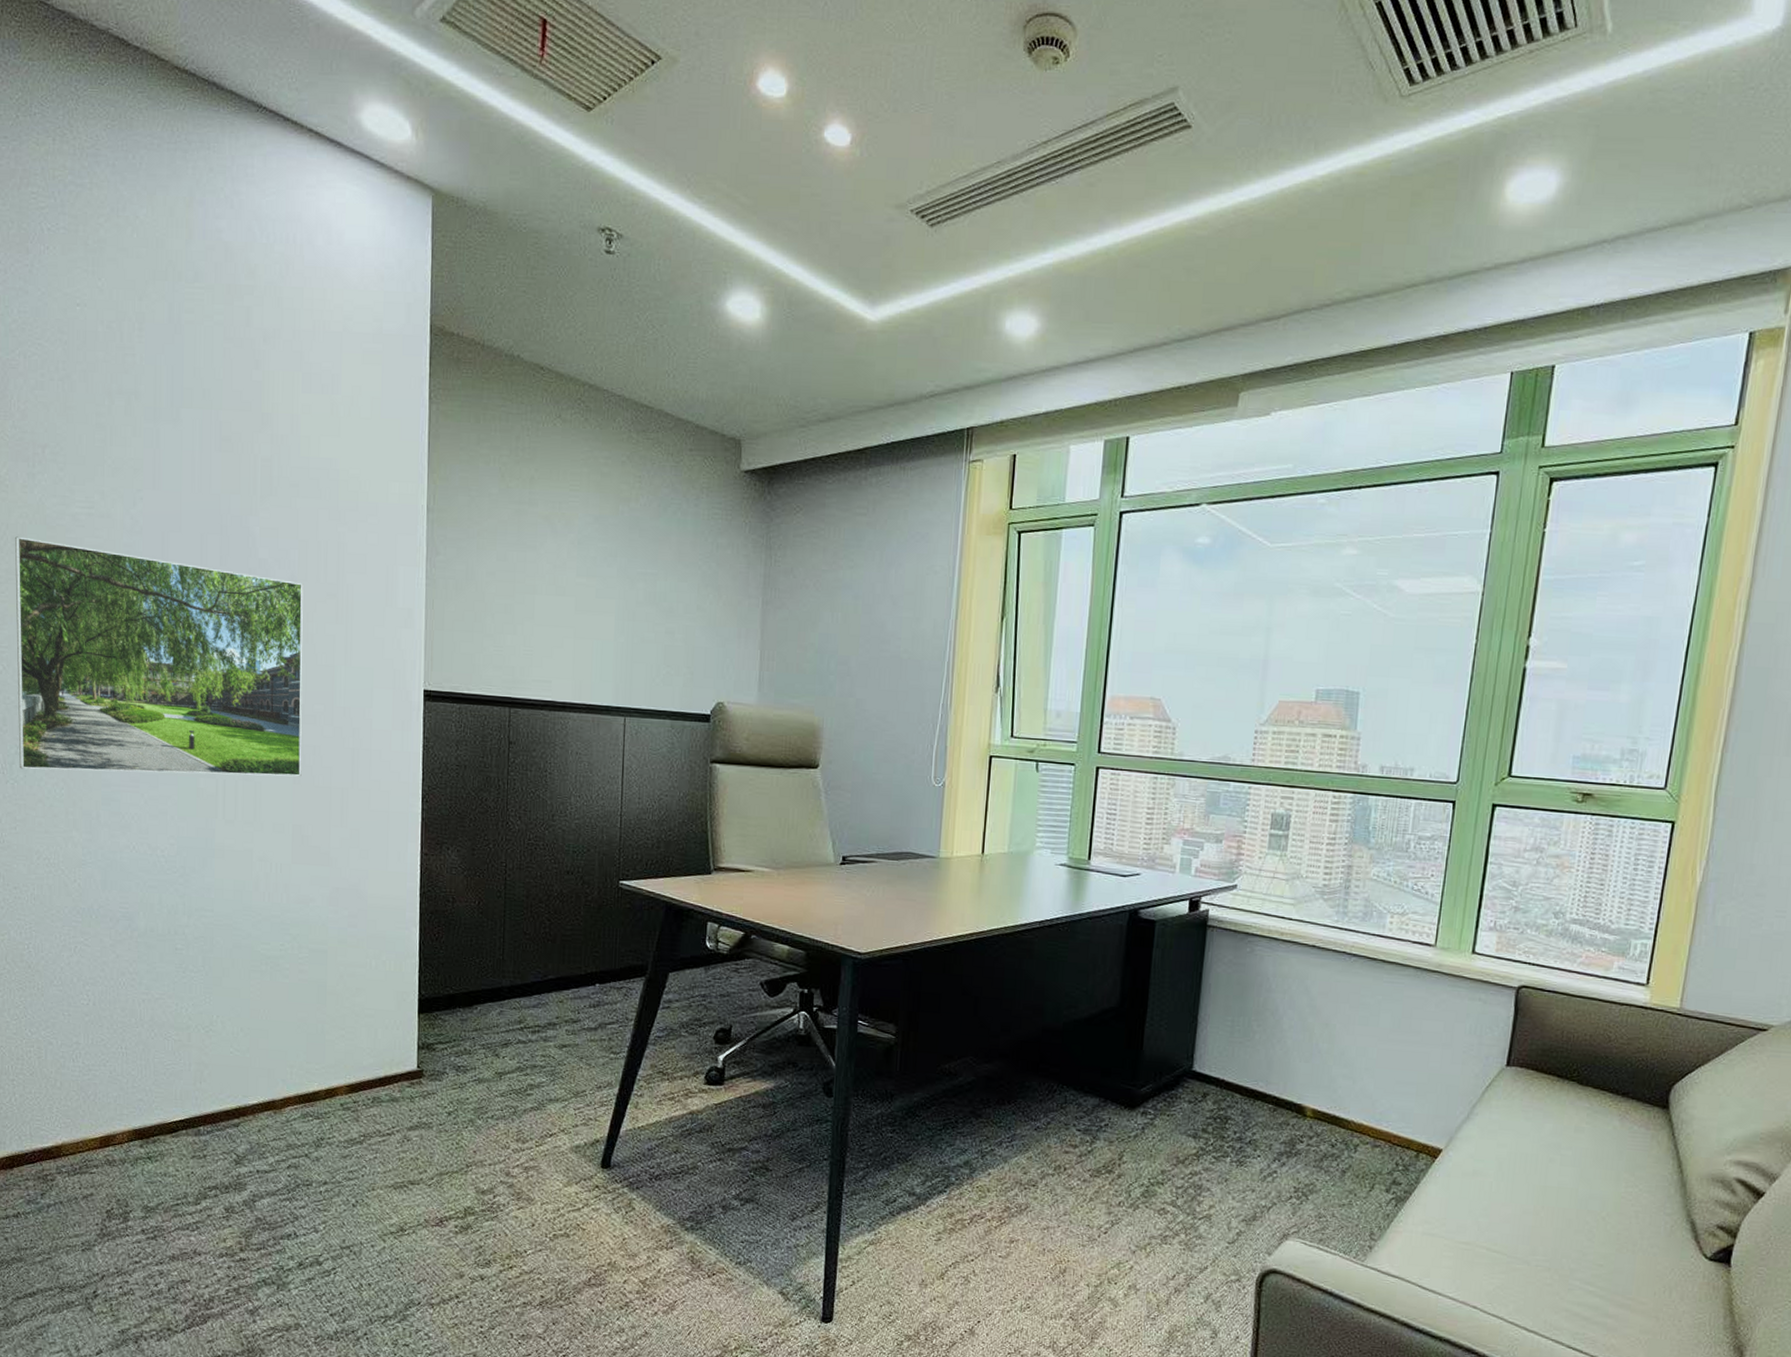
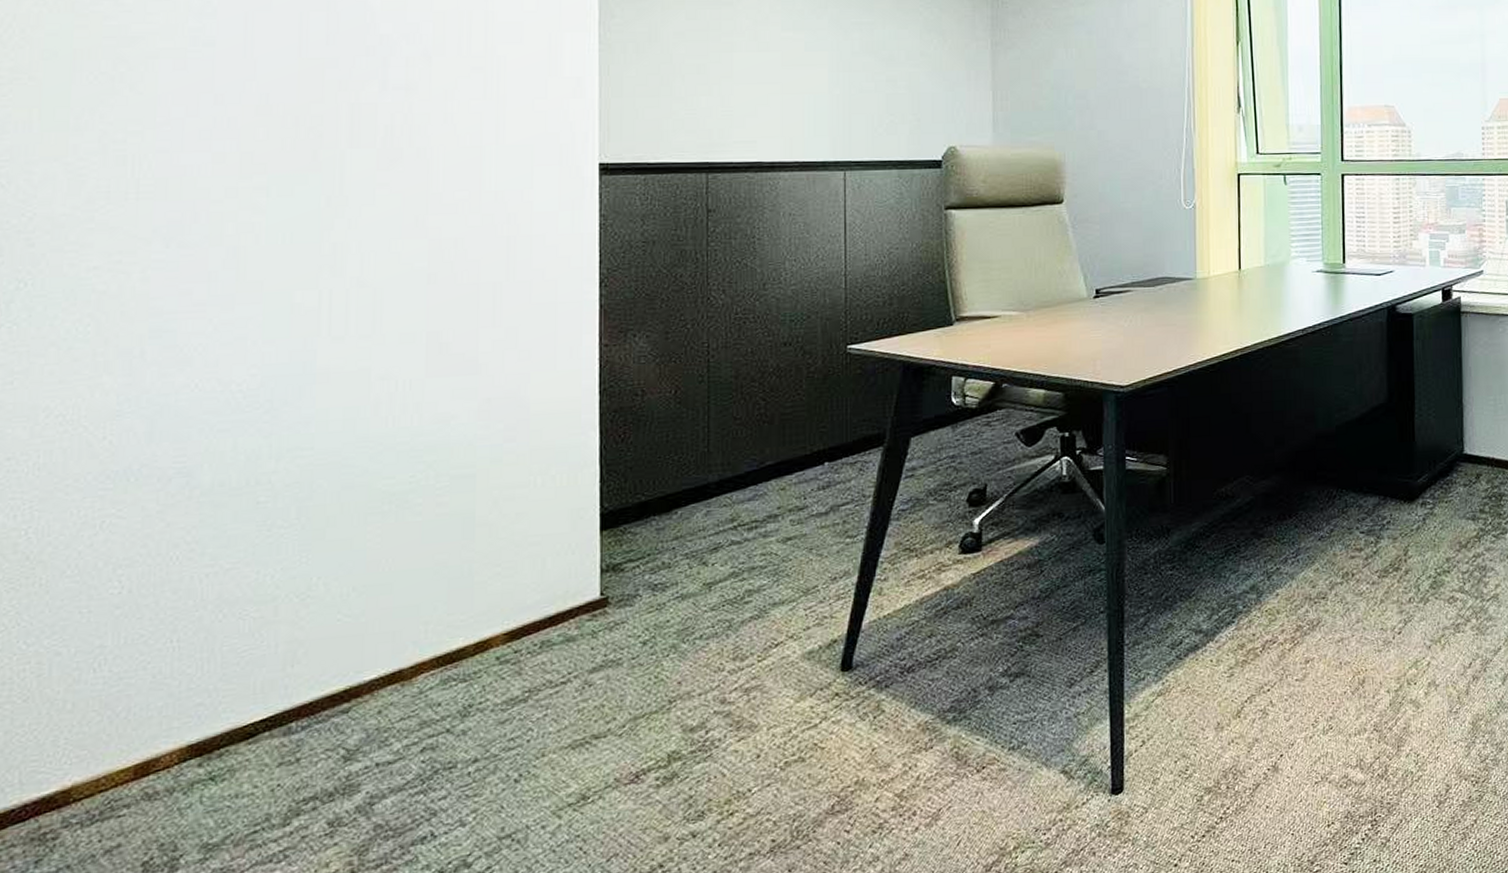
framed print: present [14,536,303,777] -> none [21,28,440,308]

